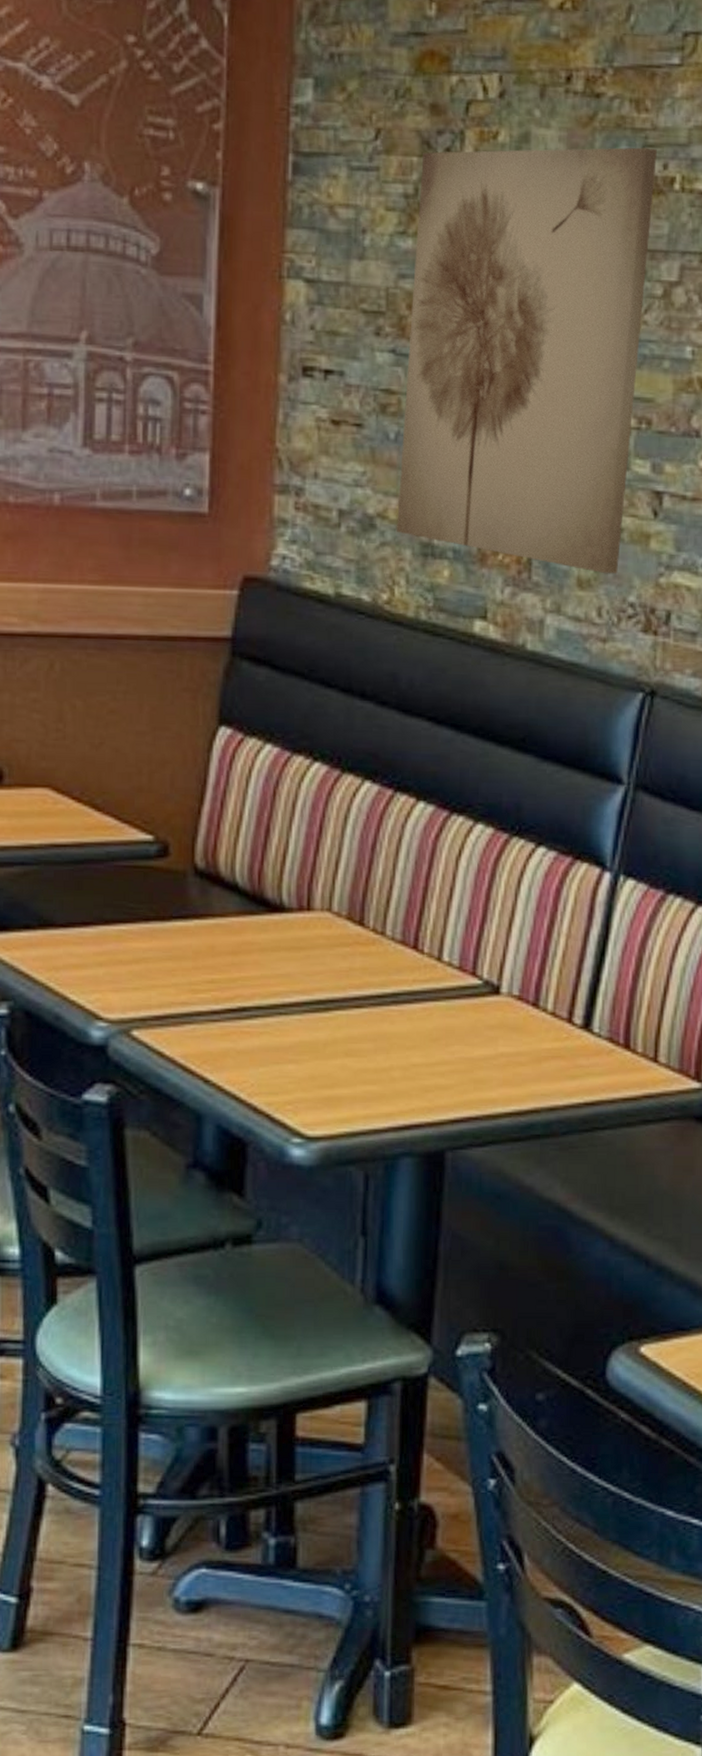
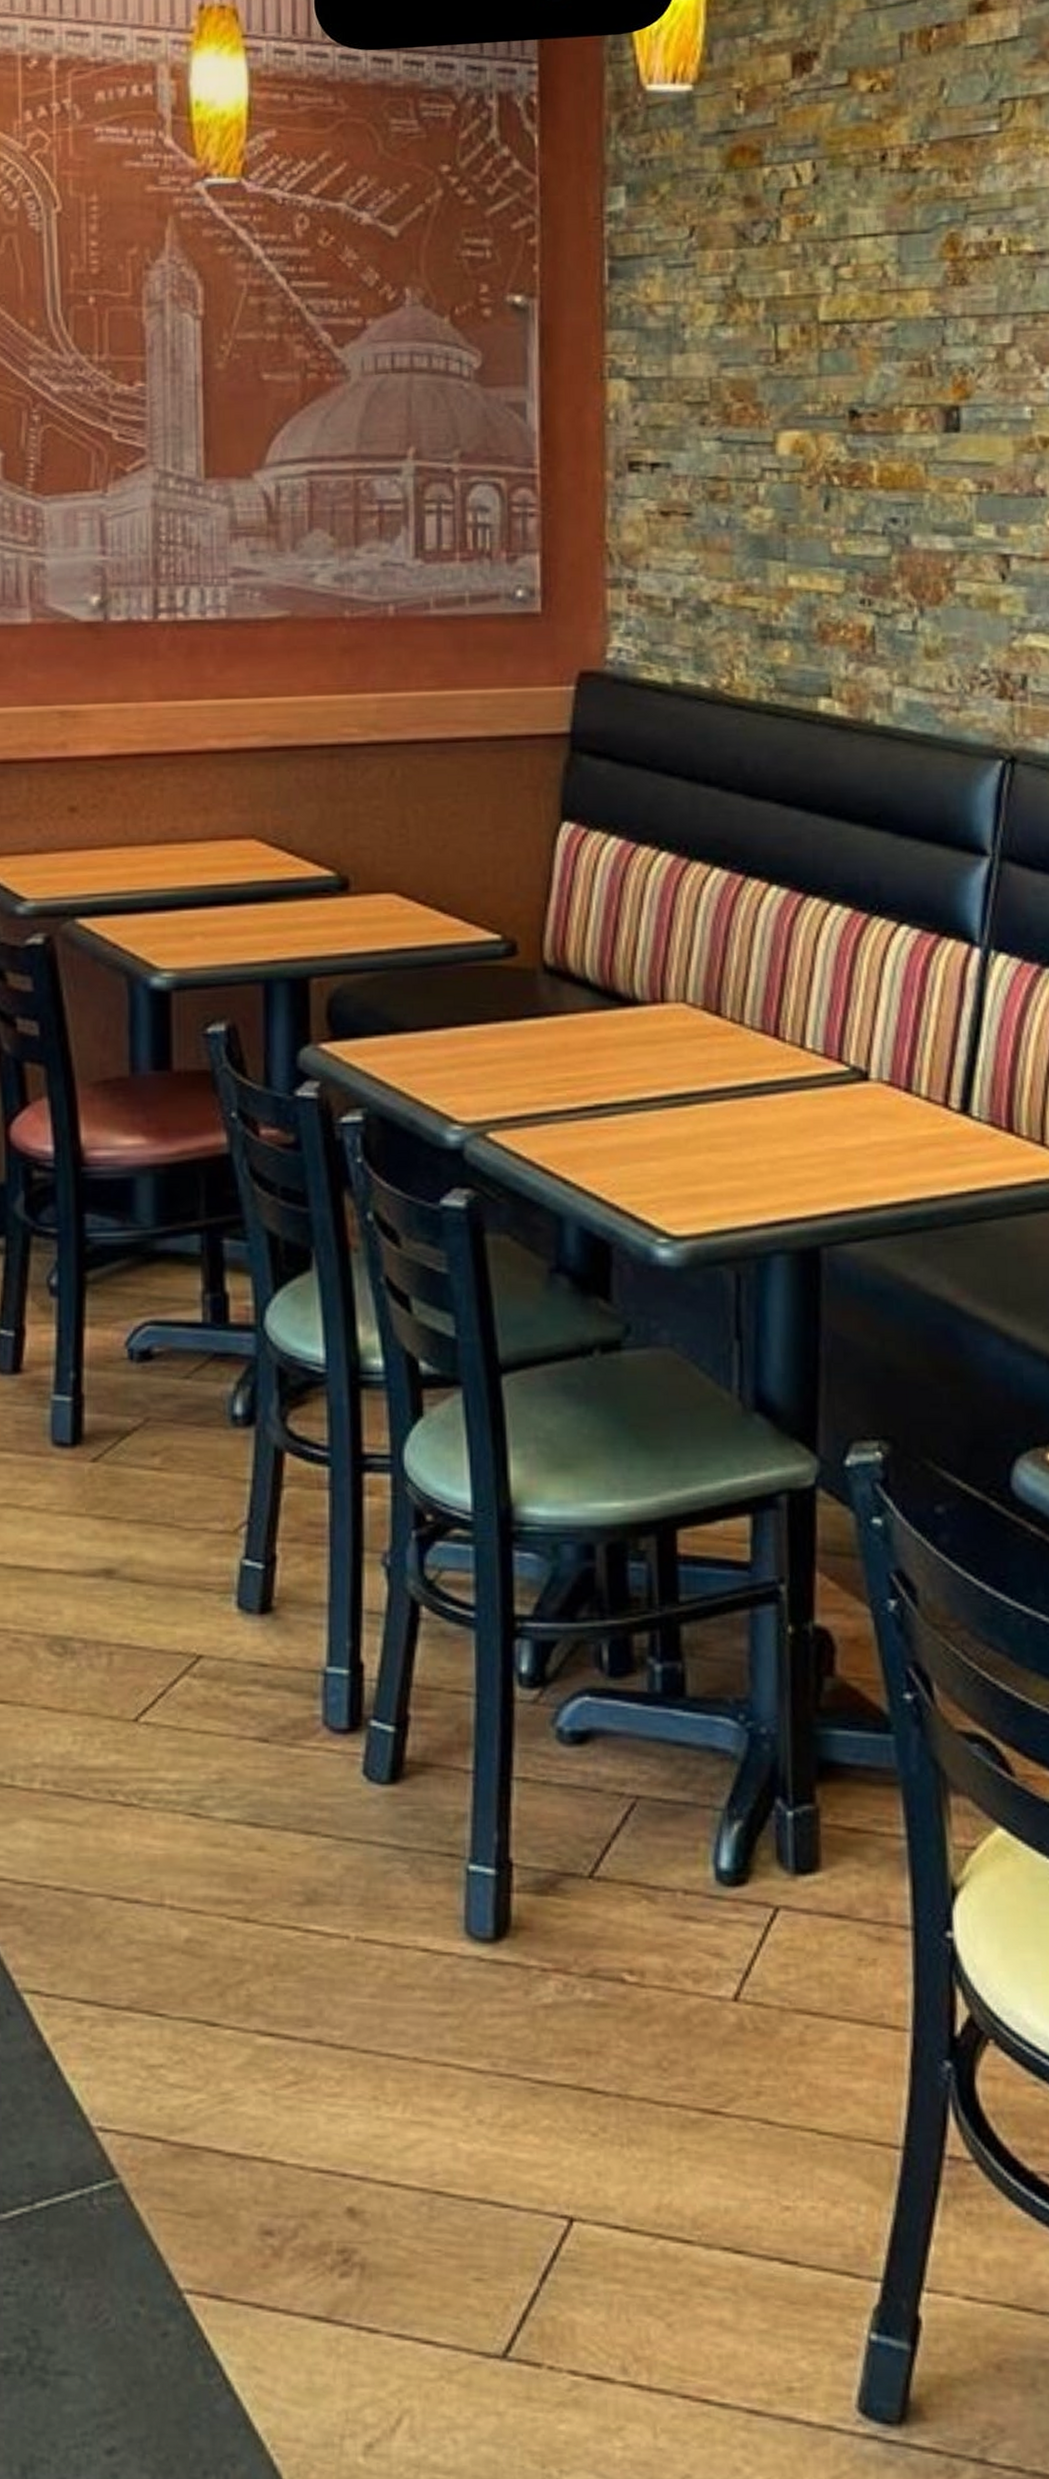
wall art: present [397,147,657,575] -> none [732,215,981,642]

